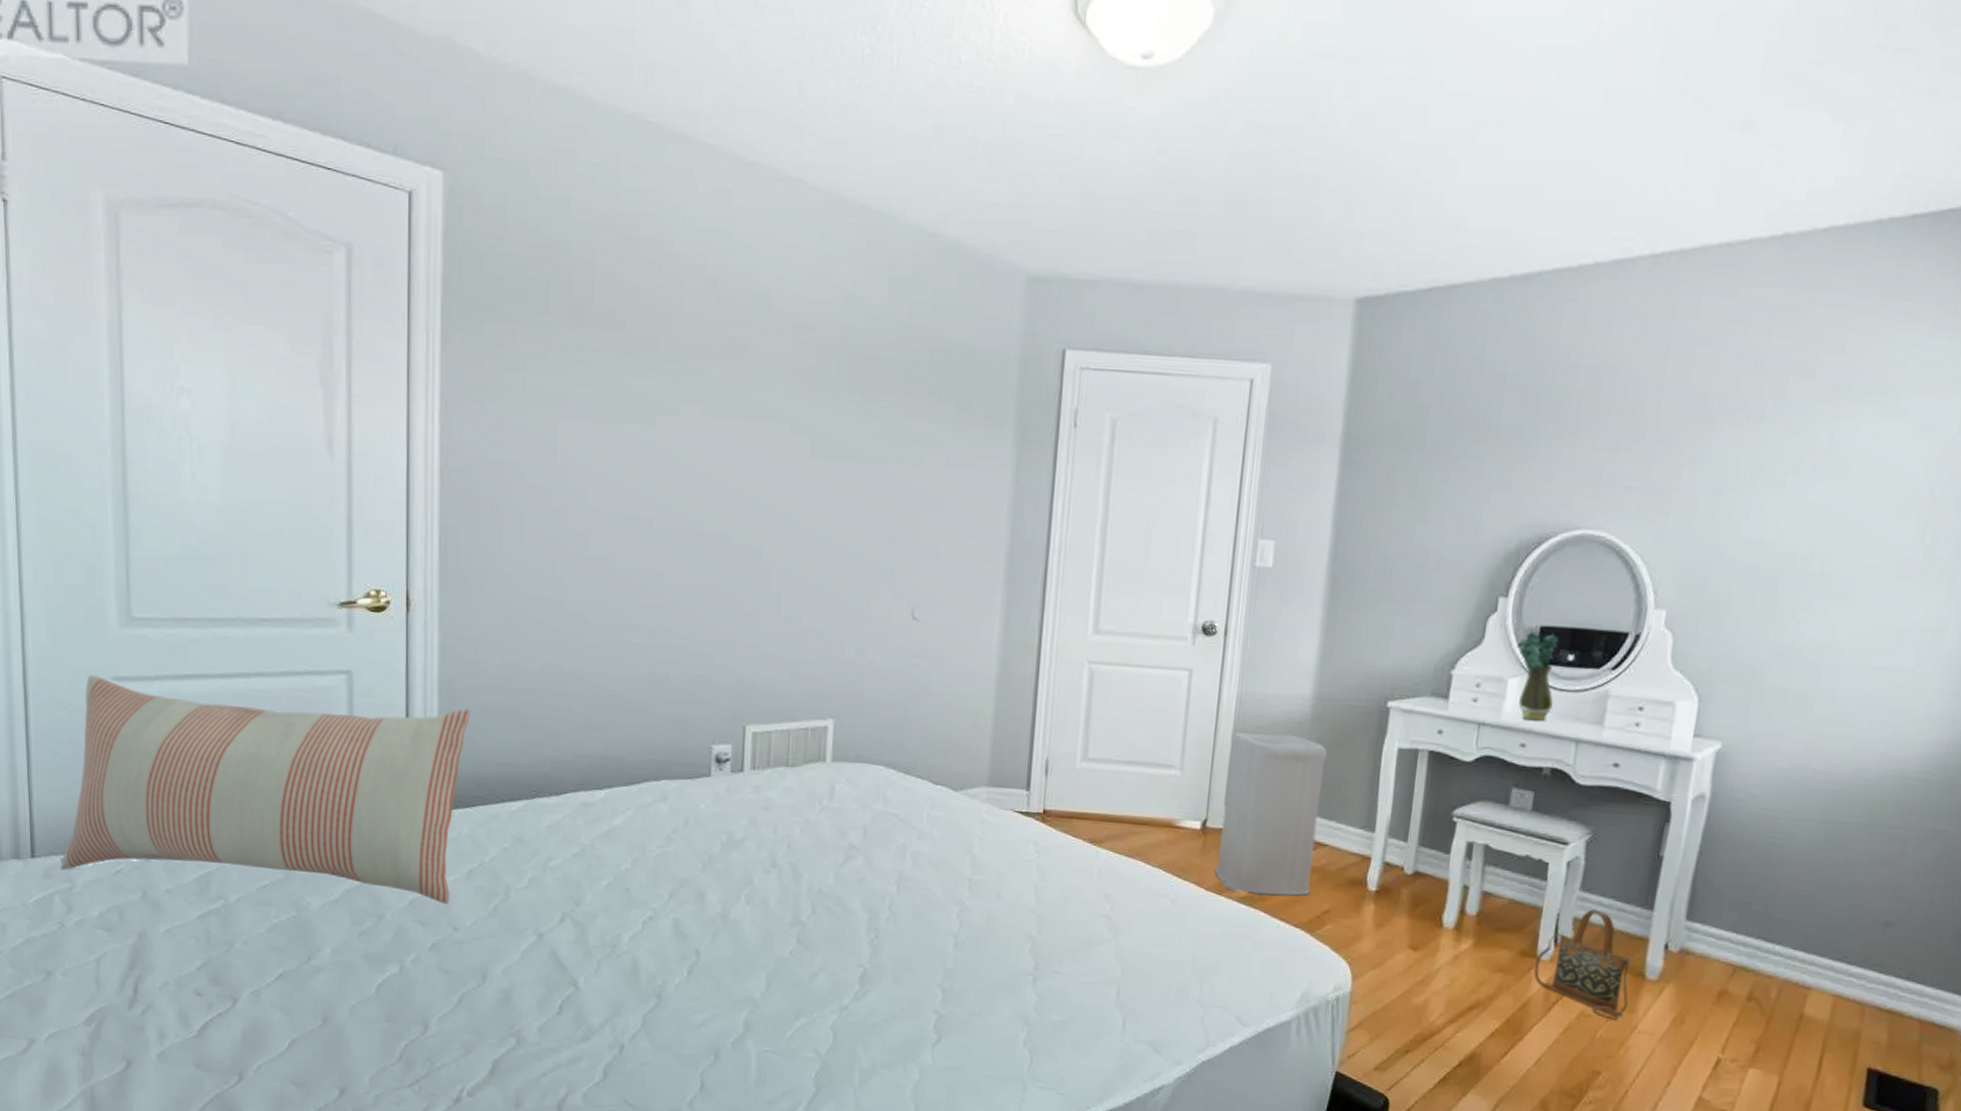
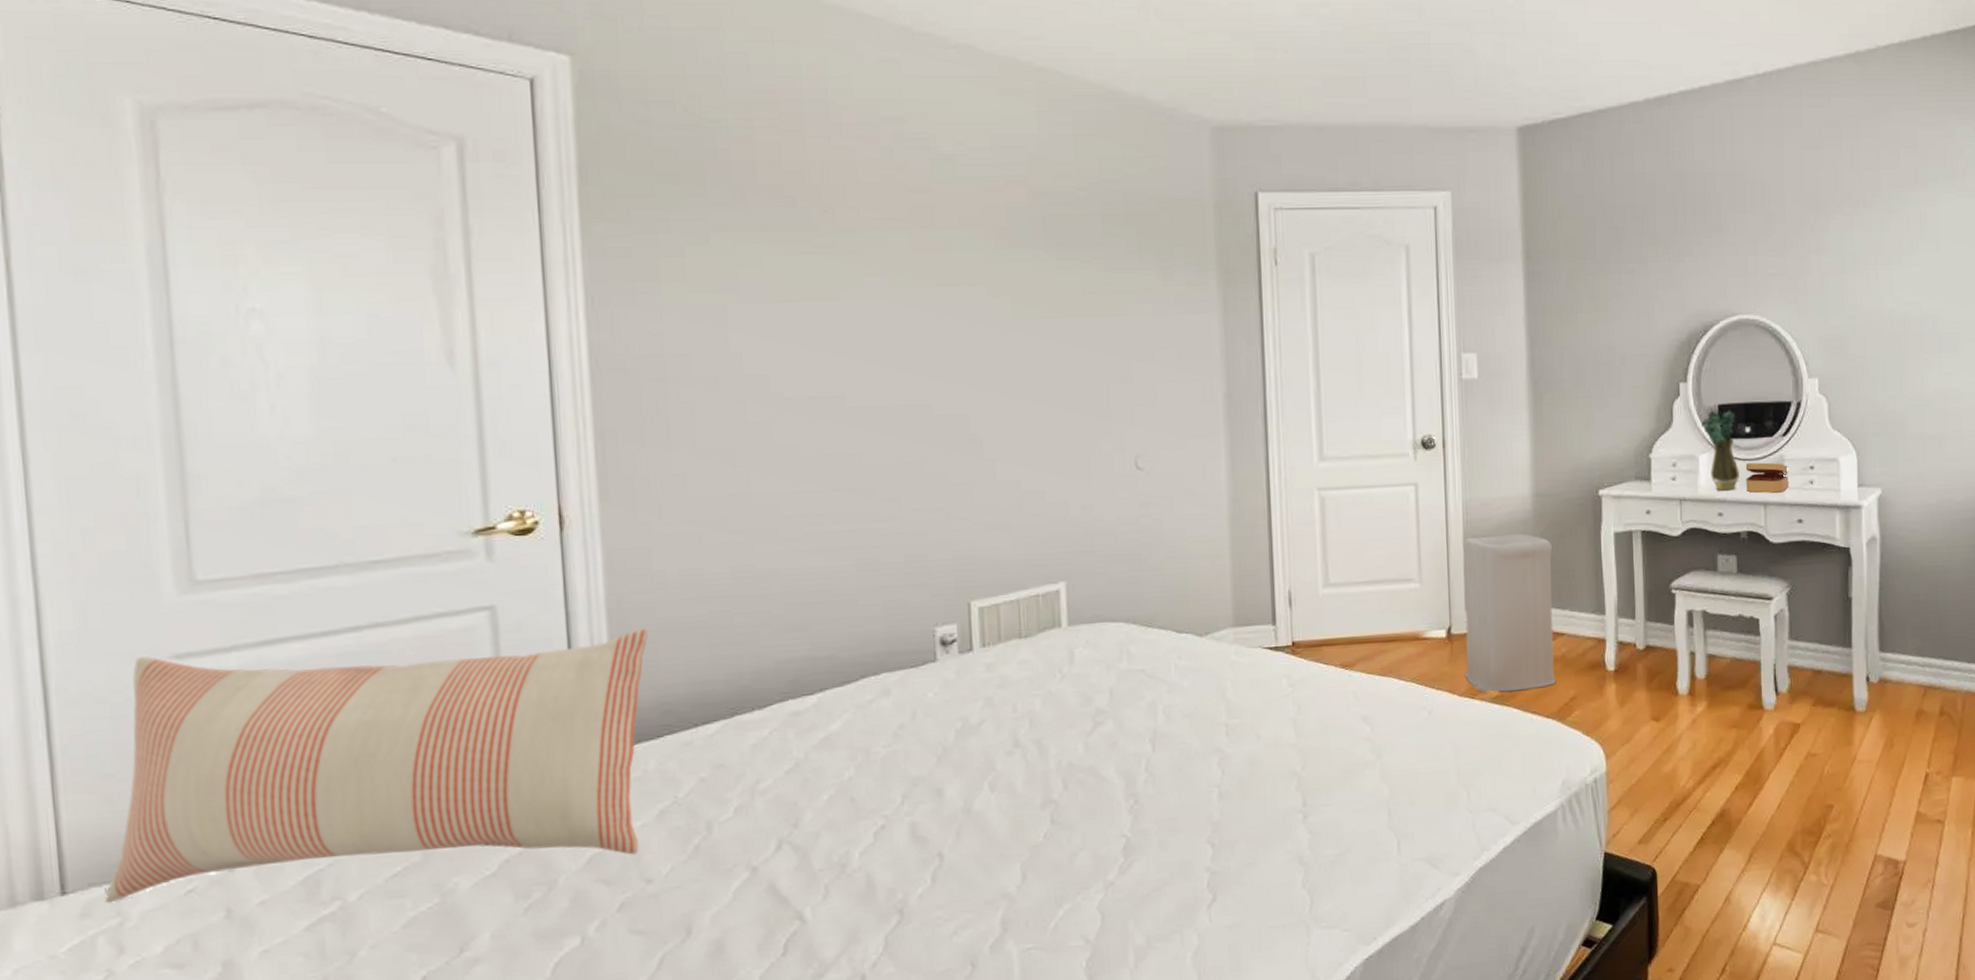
handbag: present [1534,909,1631,1021] -> none [1762,655,1845,756]
jewelry box: none [1557,694,1612,731] -> present [1745,462,1789,493]

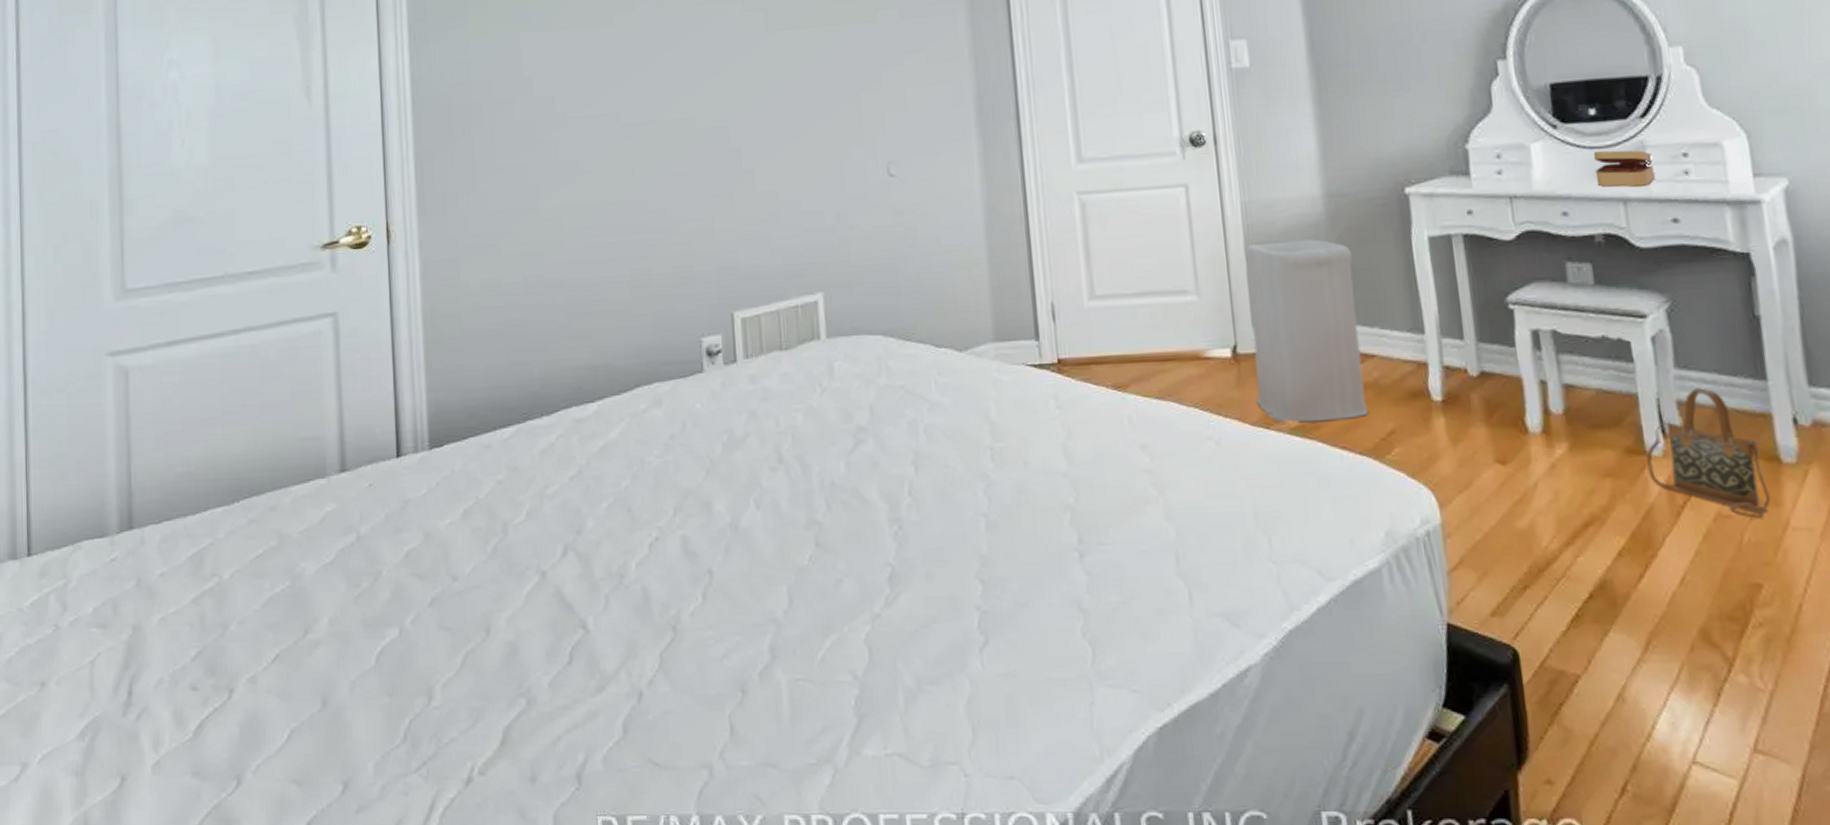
pillow: present [105,629,648,903] -> none [56,335,455,566]
vase: present [1702,409,1739,491] -> none [1530,88,1587,185]
handbag: none [1762,655,1845,756] -> present [1646,388,1771,519]

